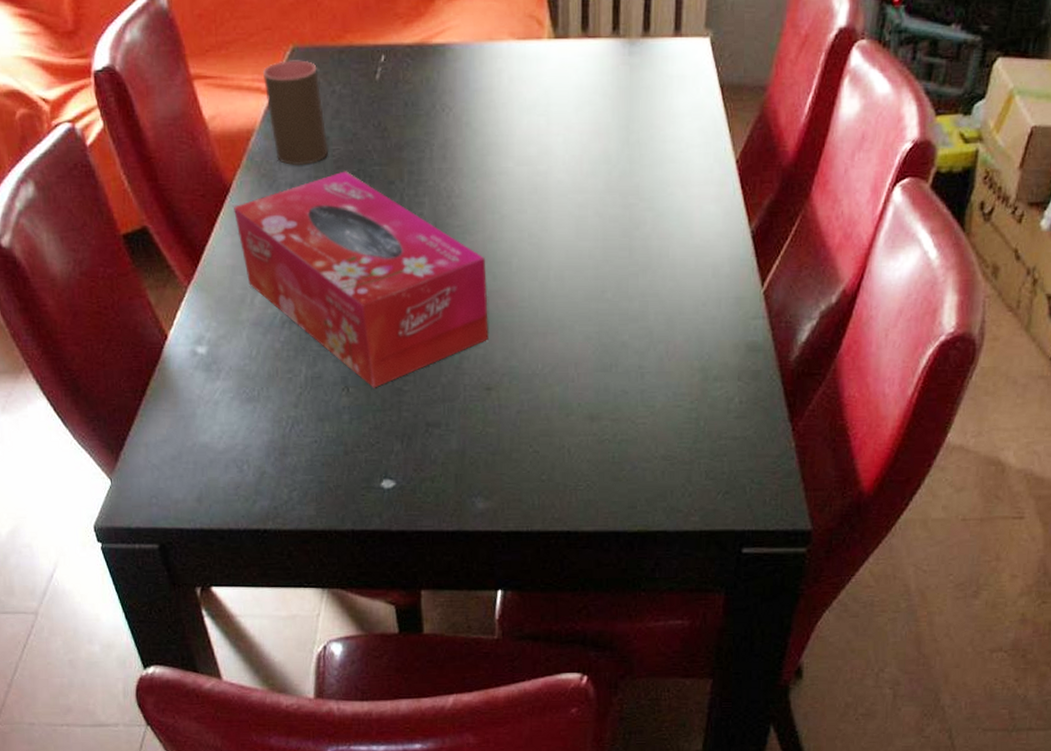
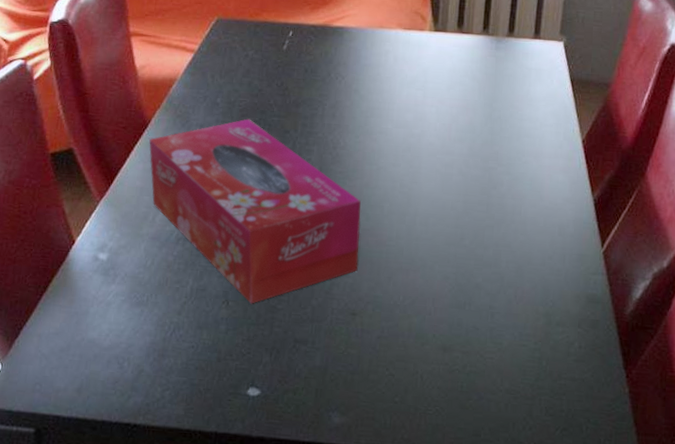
cup: present [263,60,328,166] -> none [189,28,237,112]

